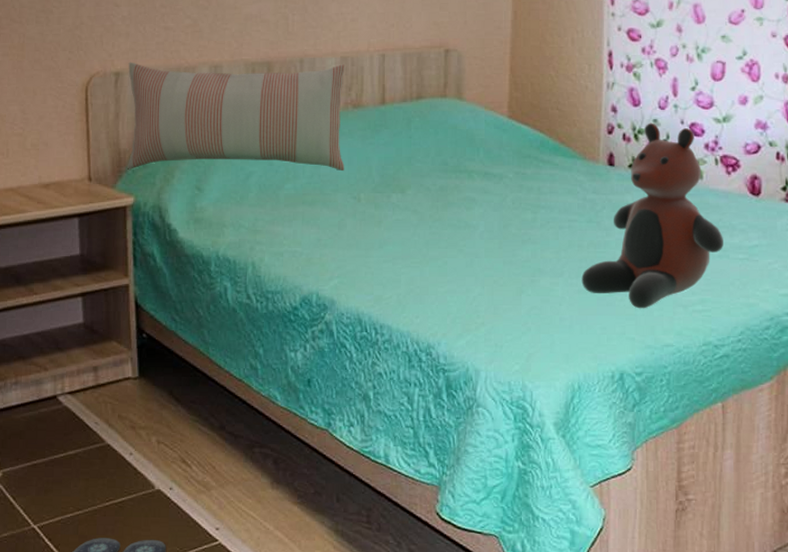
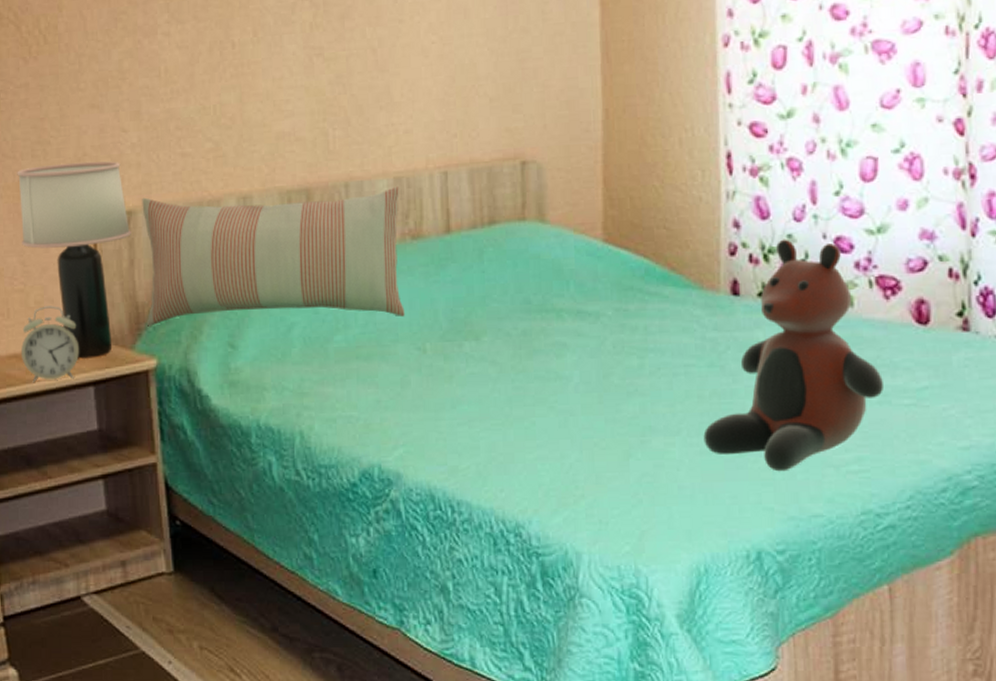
alarm clock: none [16,148,68,213] -> present [20,306,80,383]
table lamp: none [22,29,118,194] -> present [17,161,131,359]

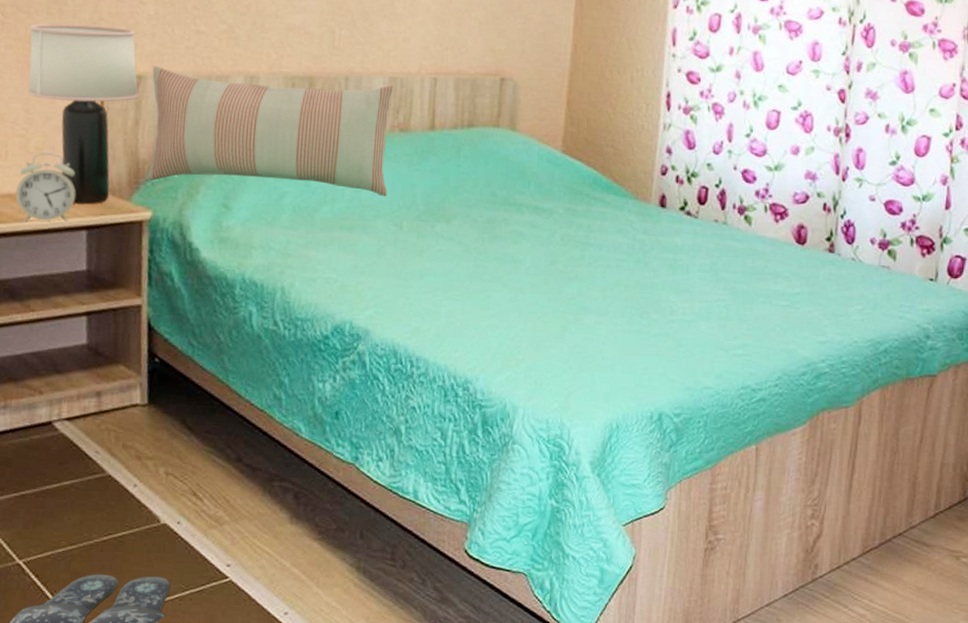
teddy bear: present [703,239,883,472] -> none [626,166,768,351]

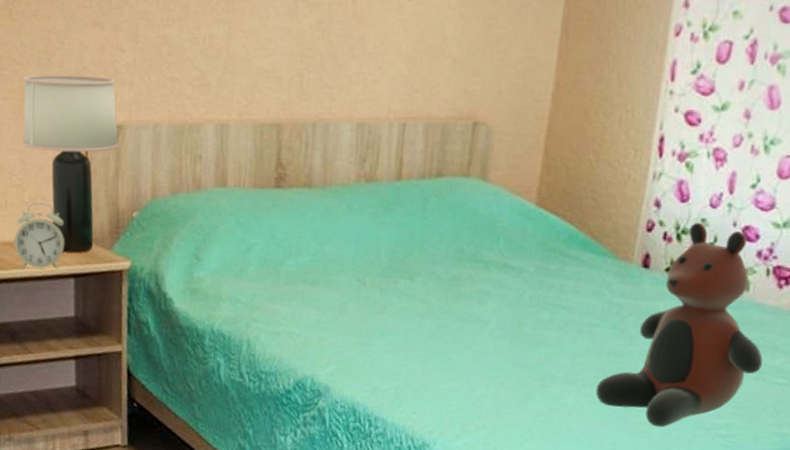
pillow: present [145,65,393,197] -> none [124,114,361,251]
teddy bear: none [626,166,768,351] -> present [595,222,763,428]

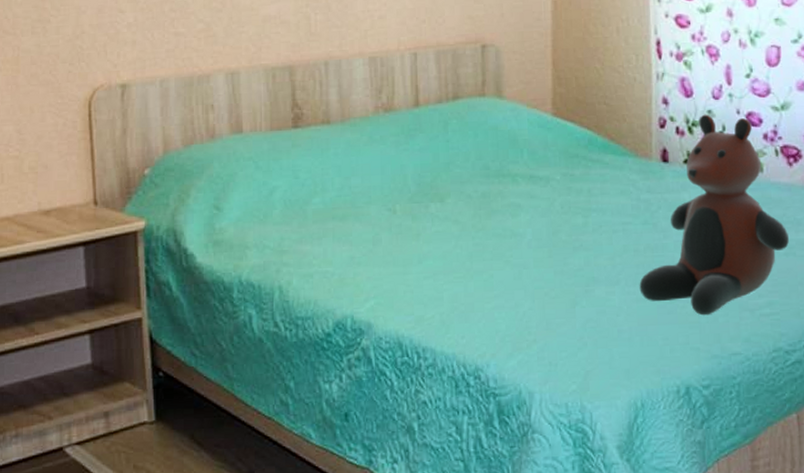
alarm clock: present [14,202,65,270] -> none [13,171,71,244]
table lamp: present [22,74,119,254] -> none [16,38,125,221]

